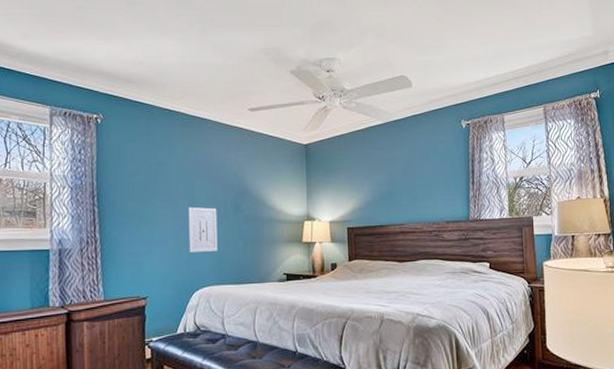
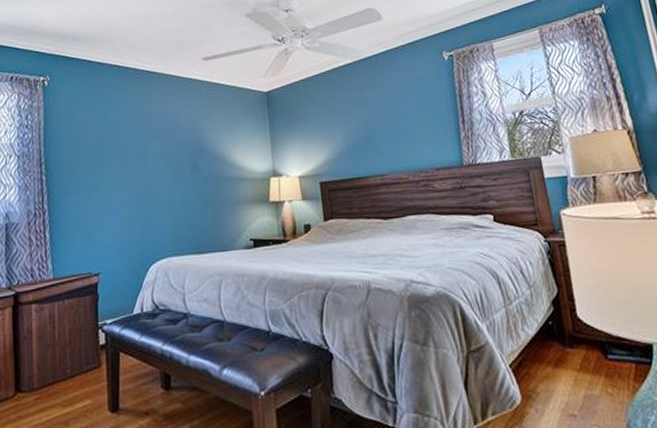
wall art: present [188,206,218,253] -> none [141,168,175,221]

